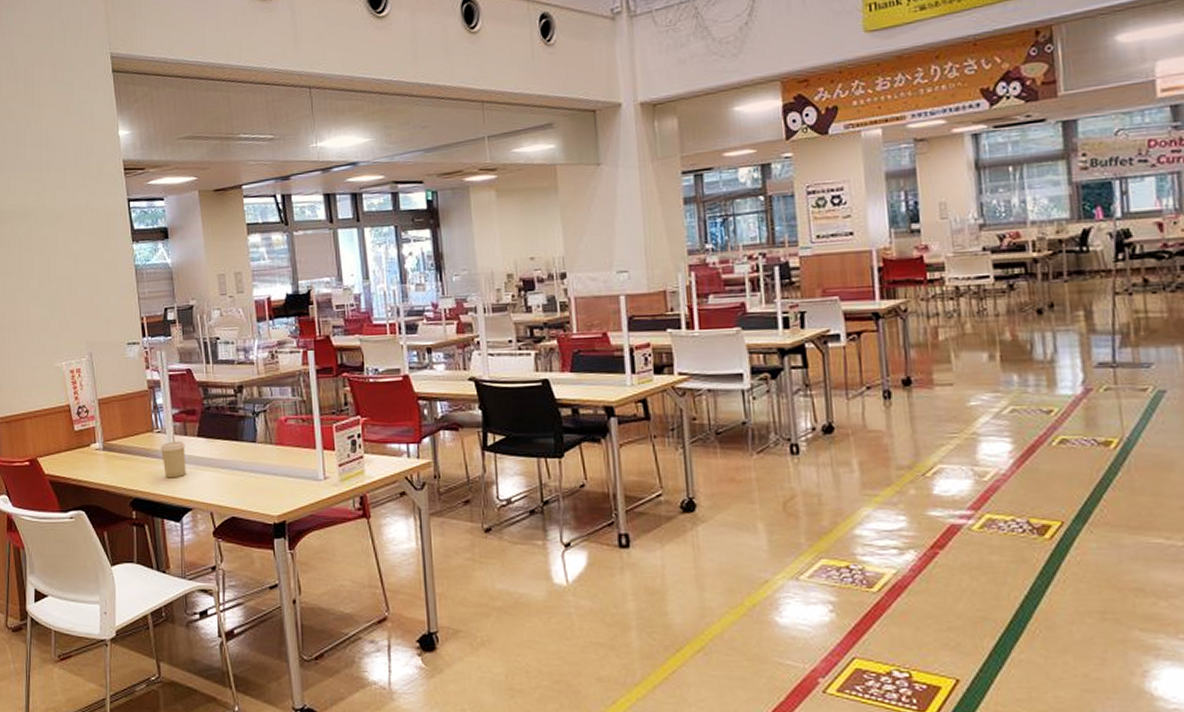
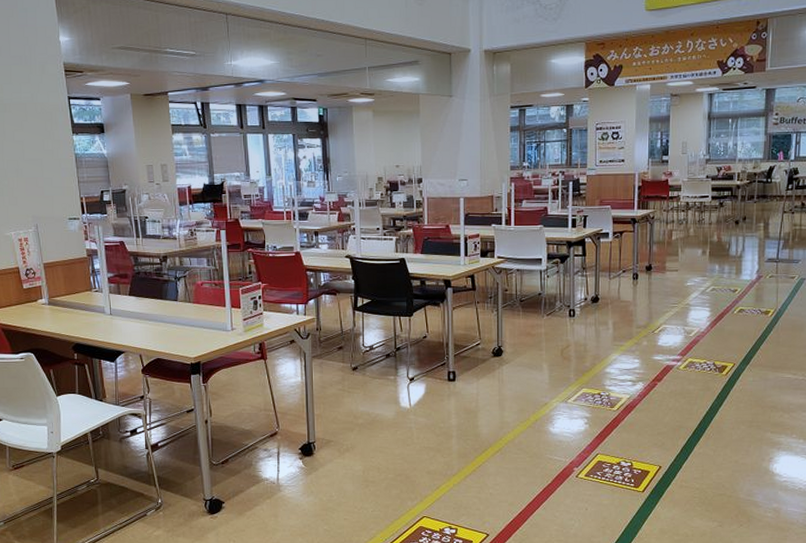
cup: present [160,441,186,478] -> none [97,298,120,328]

